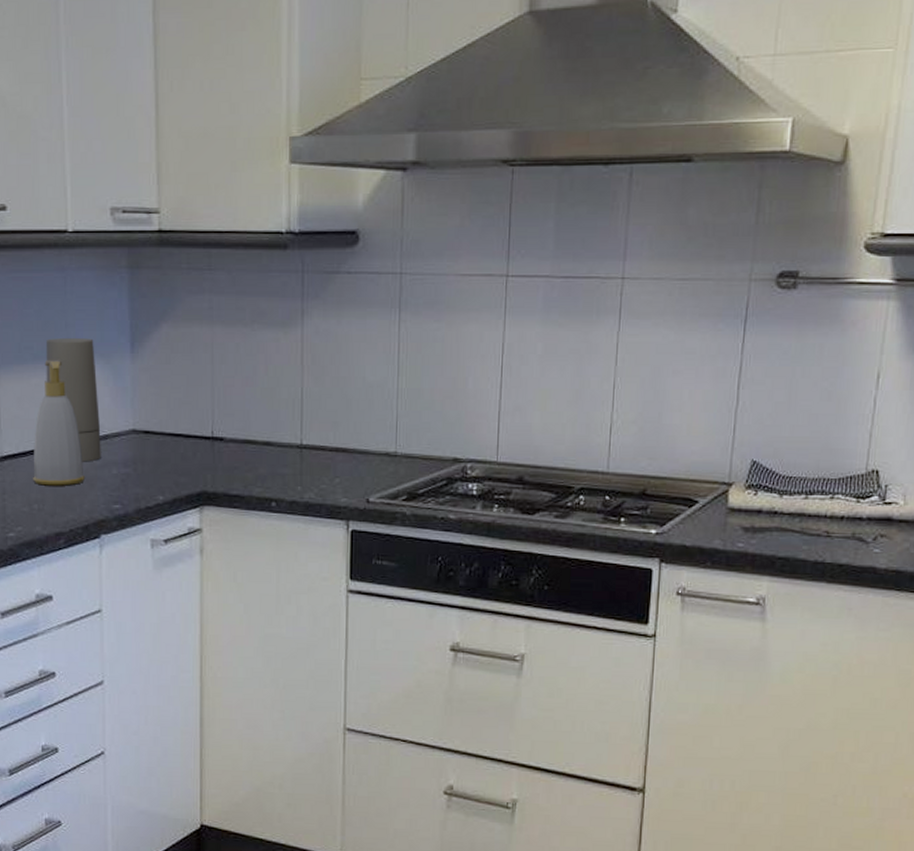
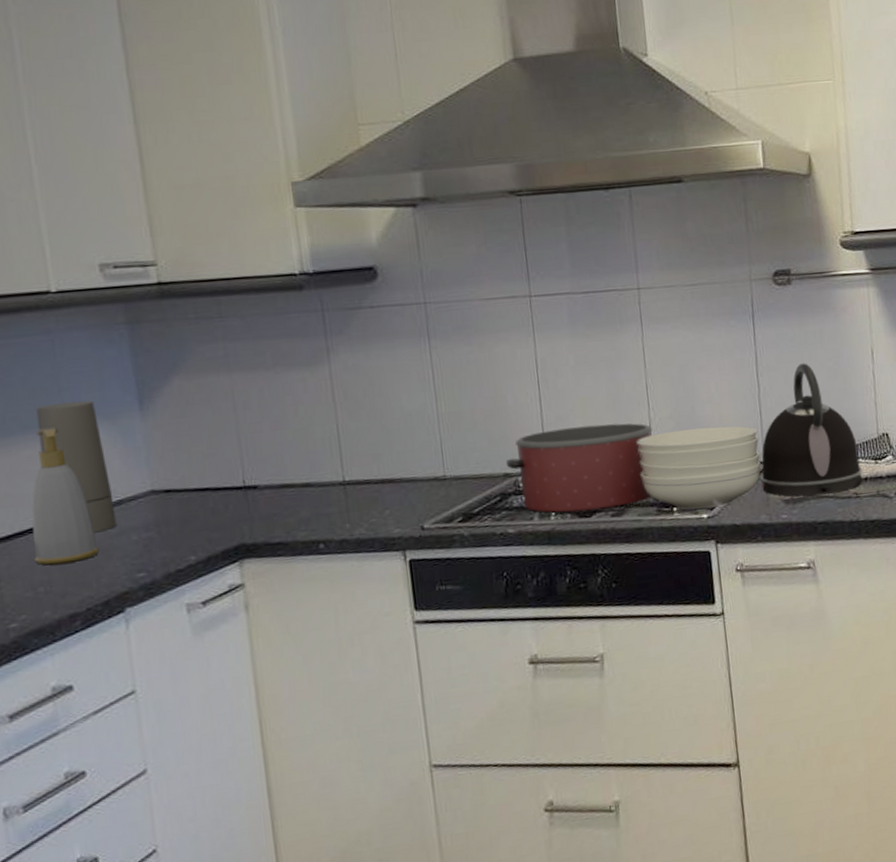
cooking pot: none [456,419,613,509] -> present [505,423,653,513]
bowl: none [592,436,728,524] -> present [636,426,761,510]
kettle: none [720,380,841,528] -> present [760,363,863,497]

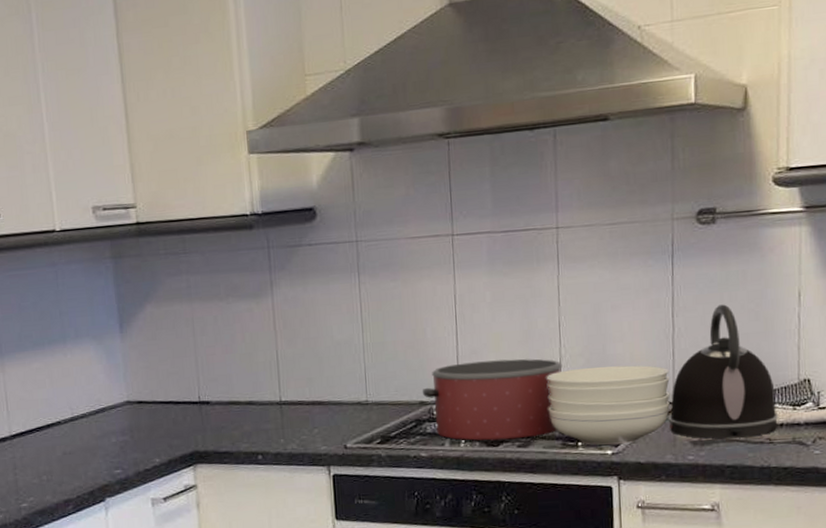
soap bottle: present [31,426,100,566] -> none [39,344,88,459]
canister: present [35,400,117,533] -> none [43,323,101,434]

